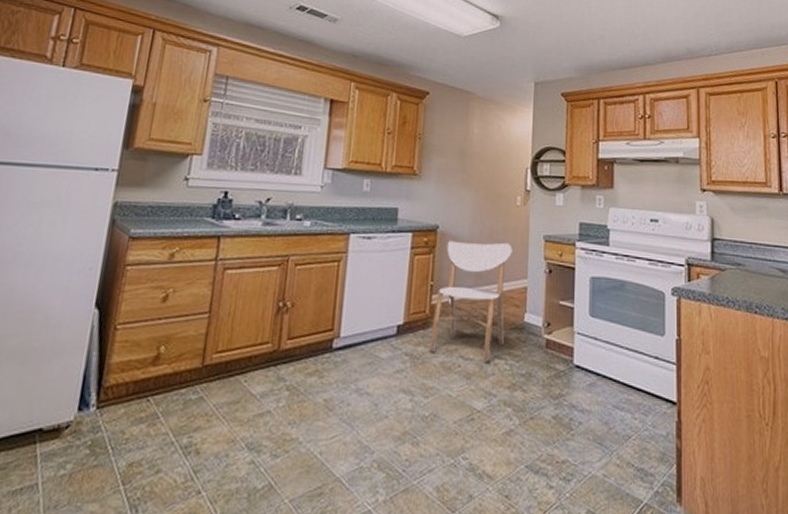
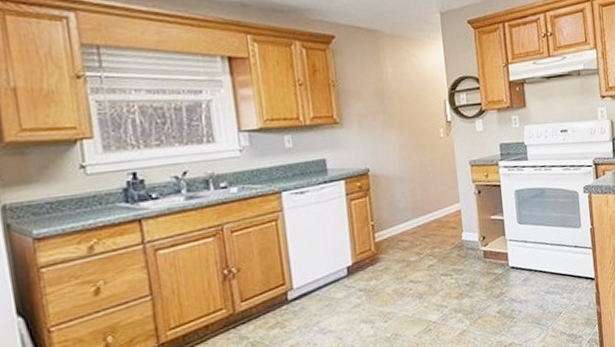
dining chair: present [429,240,513,362] -> none [379,173,447,284]

